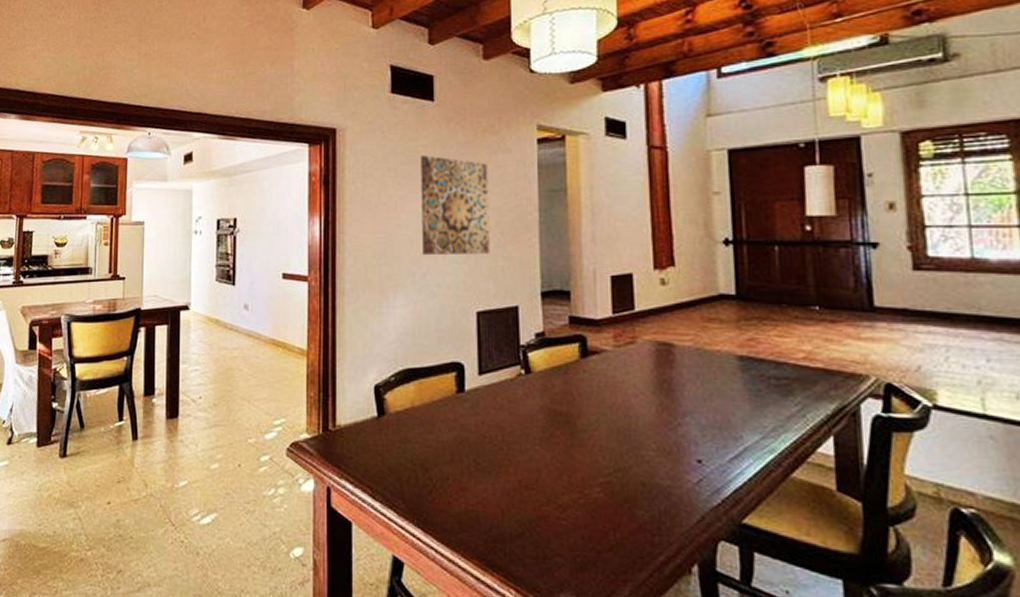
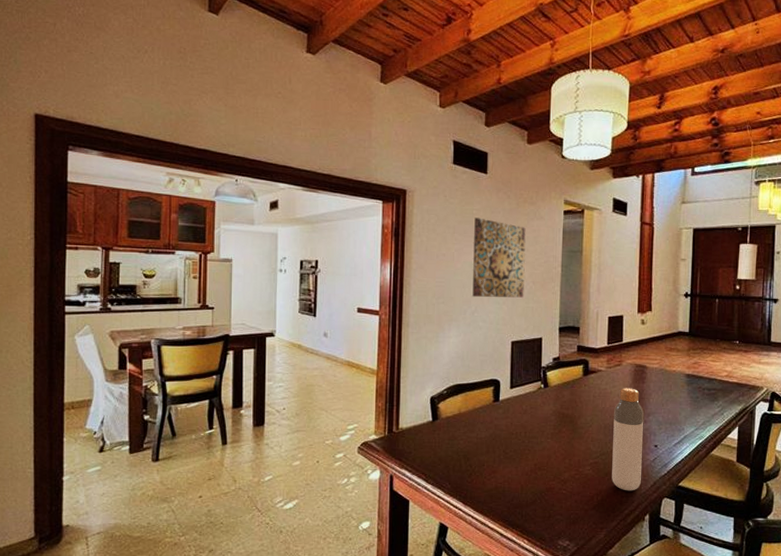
bottle: none [630,375,681,528] -> present [612,388,644,491]

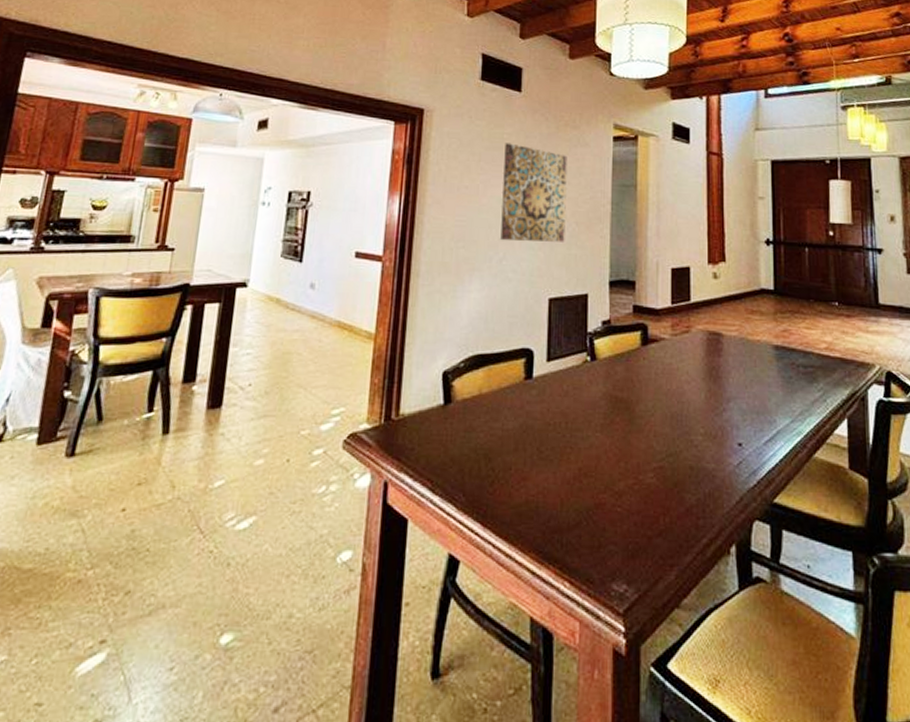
bottle: present [612,388,644,491] -> none [683,362,722,510]

